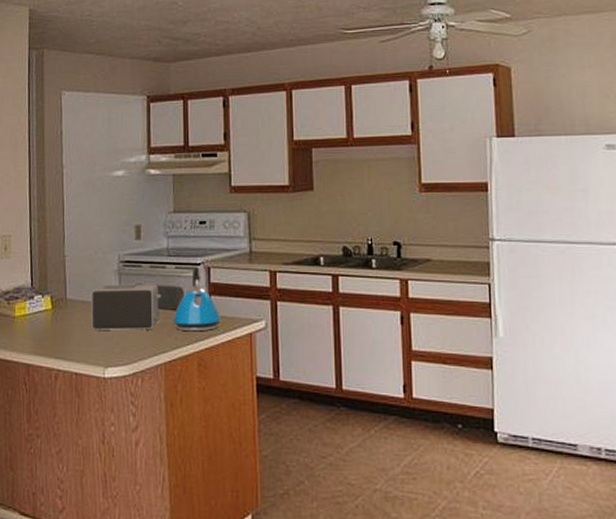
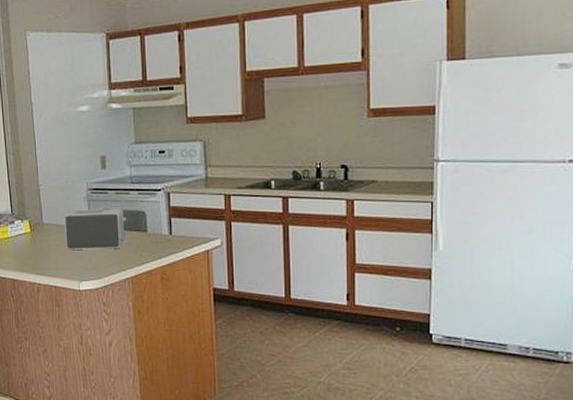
kettle: present [172,266,222,332] -> none [137,192,181,250]

